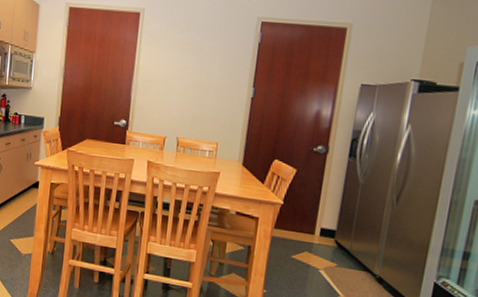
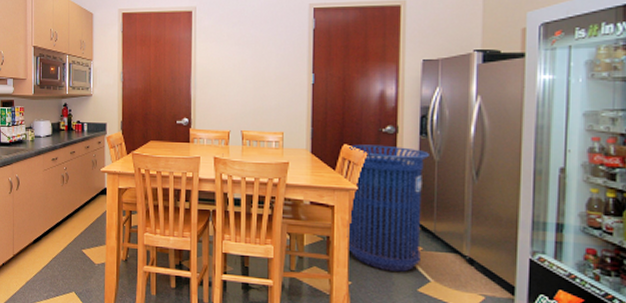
recycling bin: none [265,161,355,285] -> present [346,144,429,272]

